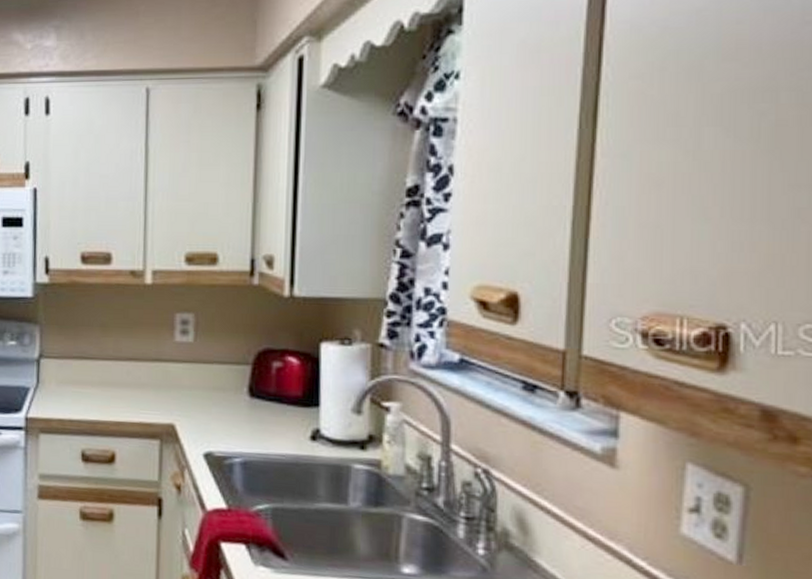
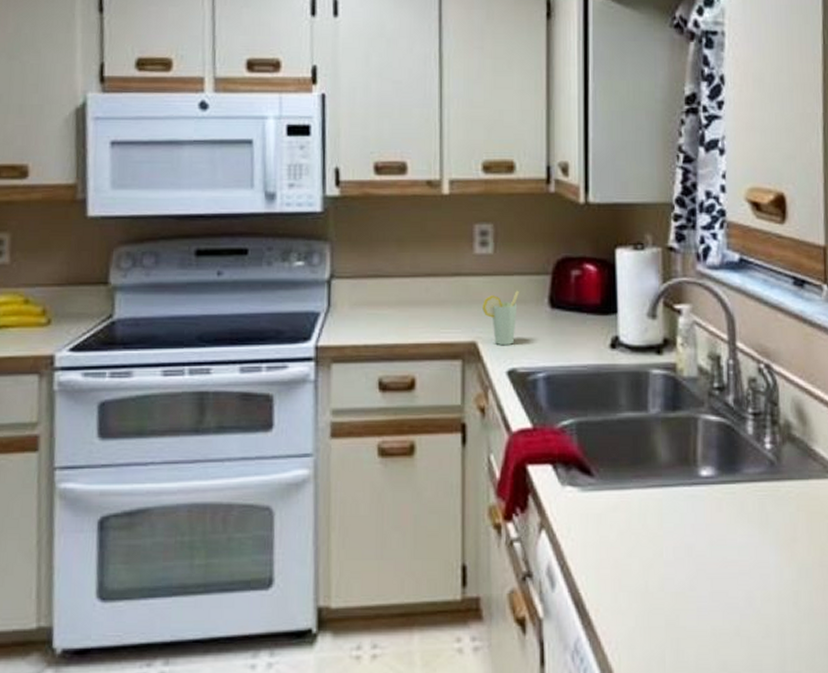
cup: none [181,378,218,430] -> present [482,290,519,346]

